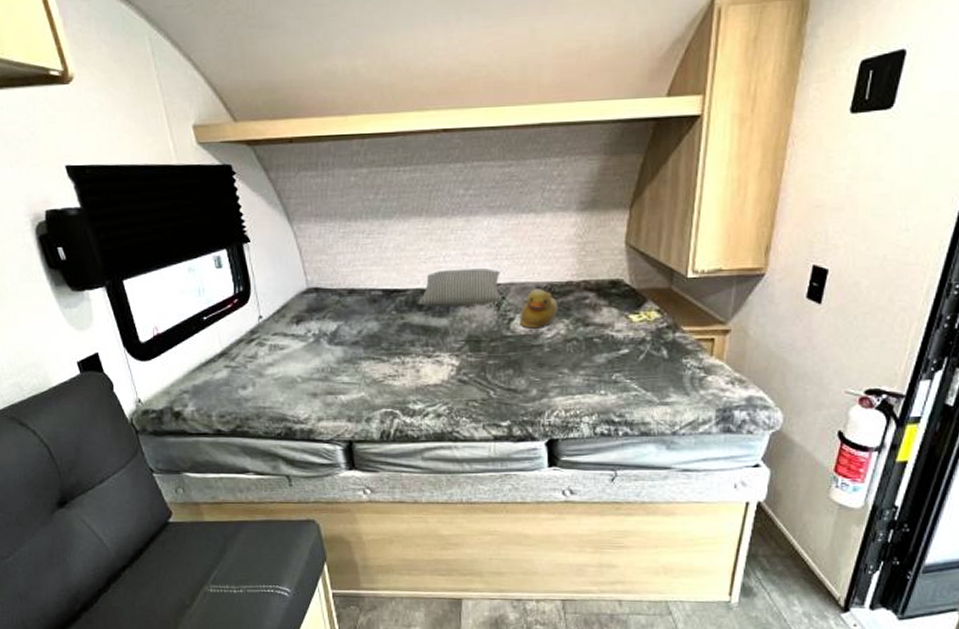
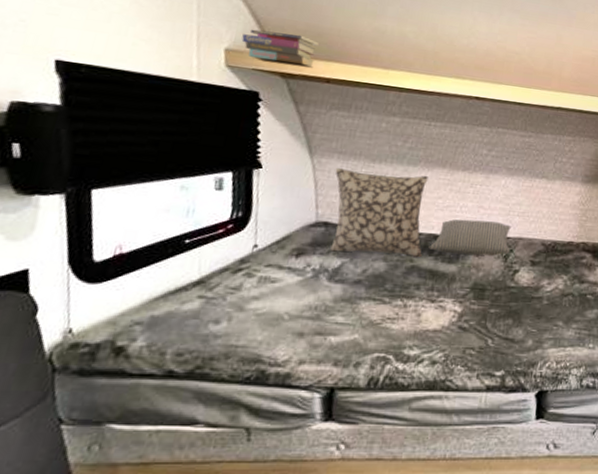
books: none [204,95,274,133] -> present [241,29,319,69]
pillow: none [315,227,412,316] -> present [330,167,428,258]
rubber duck: present [519,289,558,329] -> none [523,245,559,282]

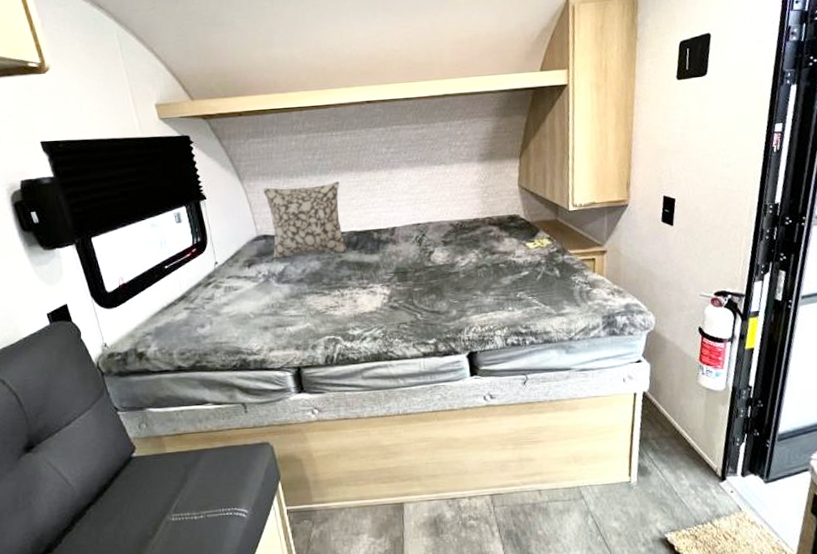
books: present [241,29,319,69] -> none [165,78,226,109]
pillow: present [428,219,511,256] -> none [352,211,423,246]

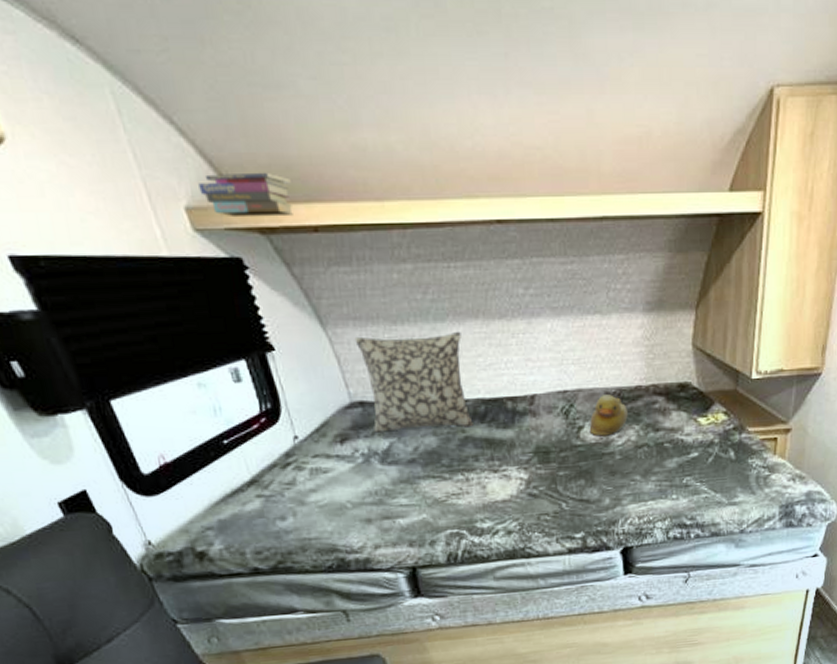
books: none [165,78,226,109] -> present [198,172,293,218]
rubber duck: none [438,226,469,259] -> present [589,394,628,437]

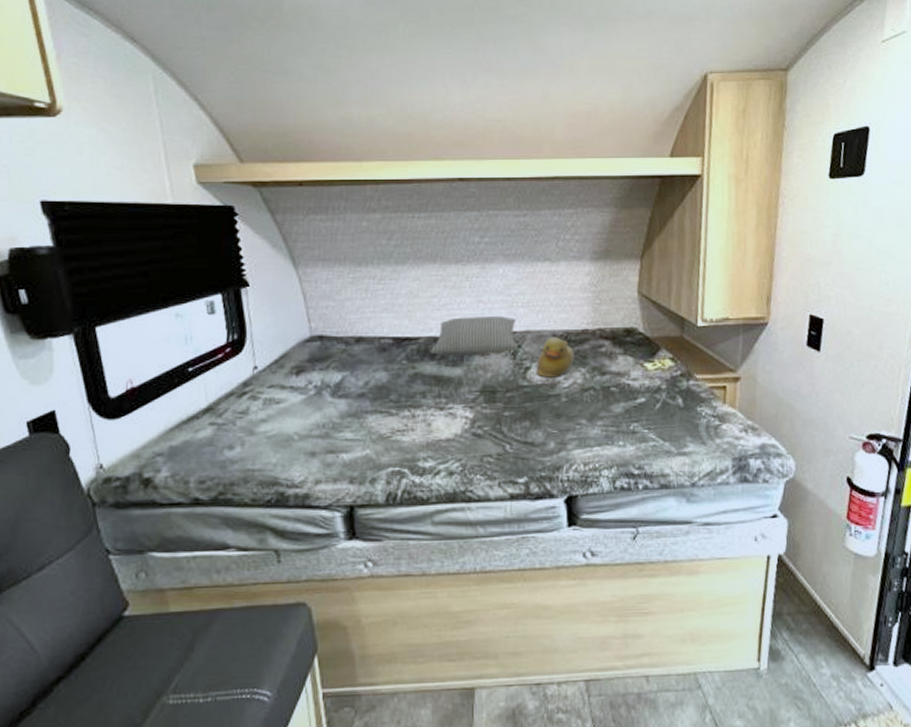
books: present [198,172,293,218] -> none [208,137,285,173]
pillow: present [354,331,473,433] -> none [322,273,424,366]
pillow: none [478,375,570,418] -> present [429,316,518,356]

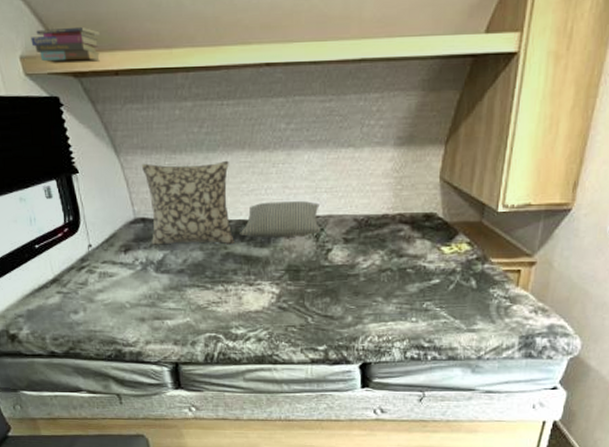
books: none [208,137,285,173] -> present [31,26,100,64]
pillow: none [322,273,424,366] -> present [141,160,234,245]
rubber duck: present [536,337,574,378] -> none [337,221,374,259]

